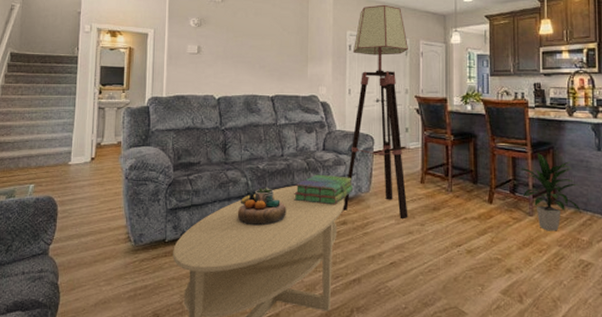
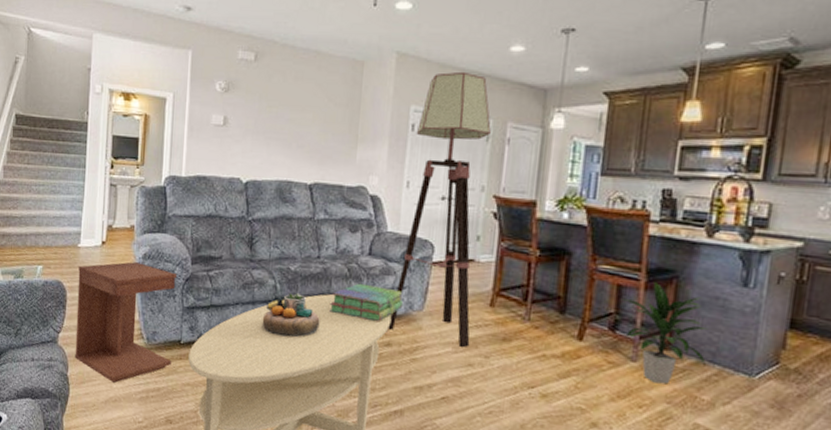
side table: none [65,173,160,285] -> present [75,261,177,383]

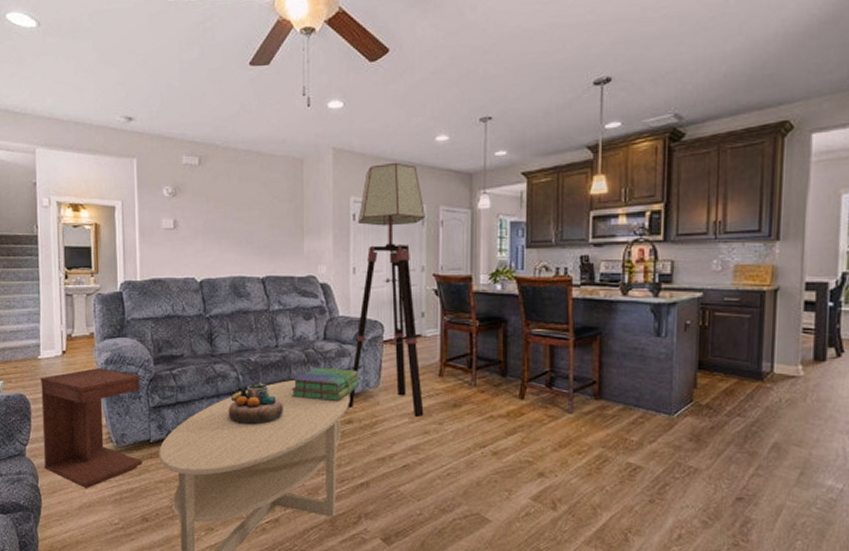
indoor plant: present [622,282,708,385] -> none [555,340,632,431]

